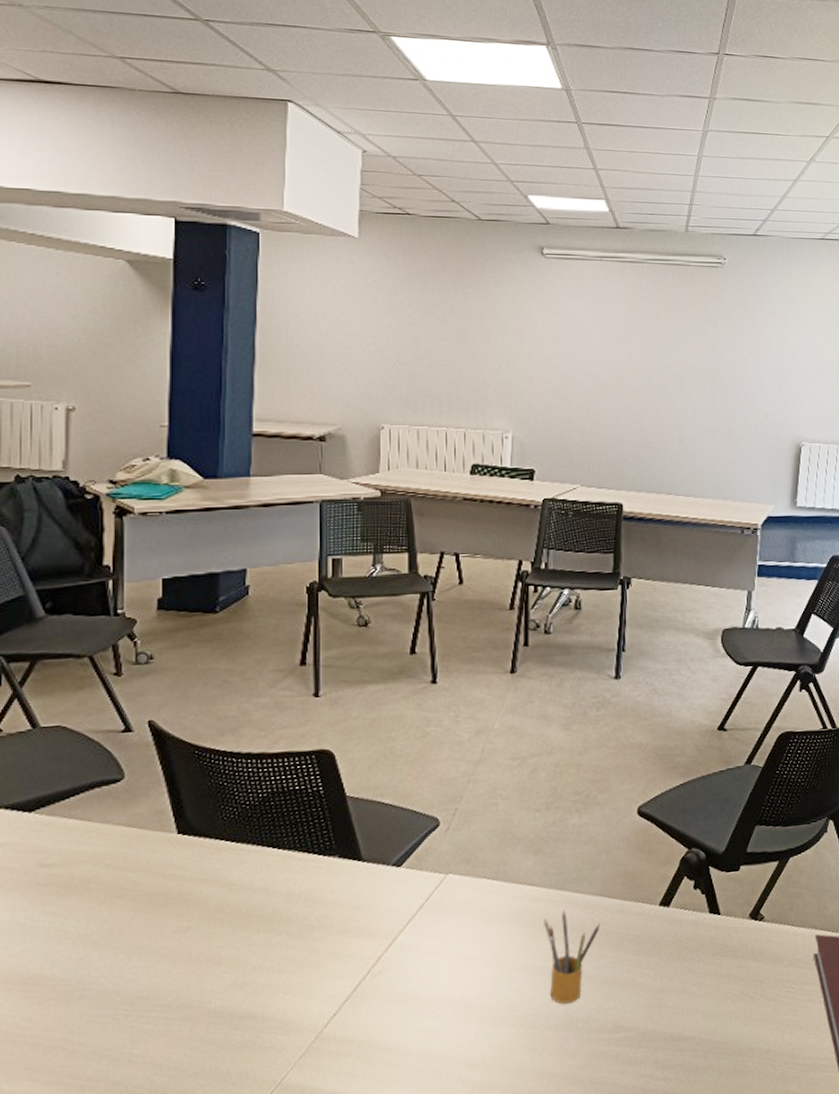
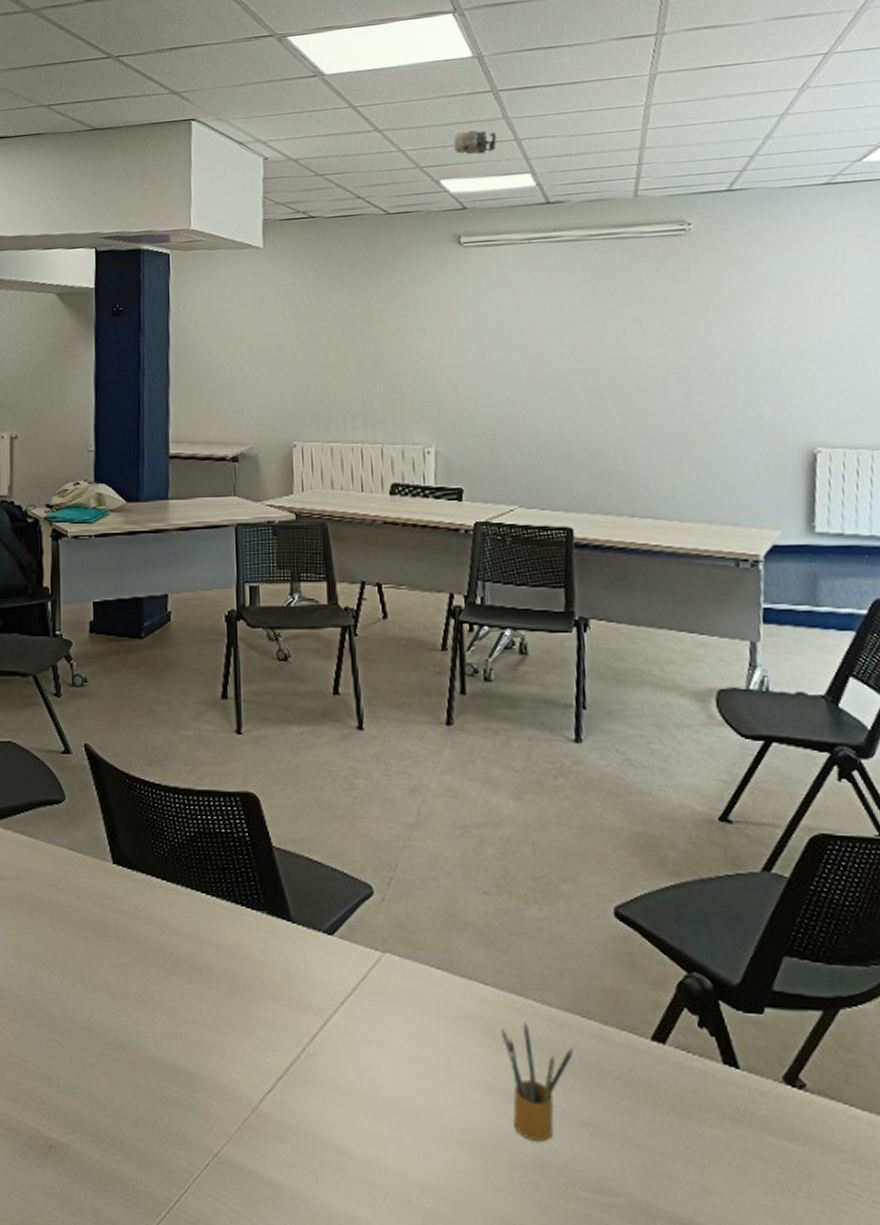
projector: none [533,154,578,177] -> present [443,130,496,155]

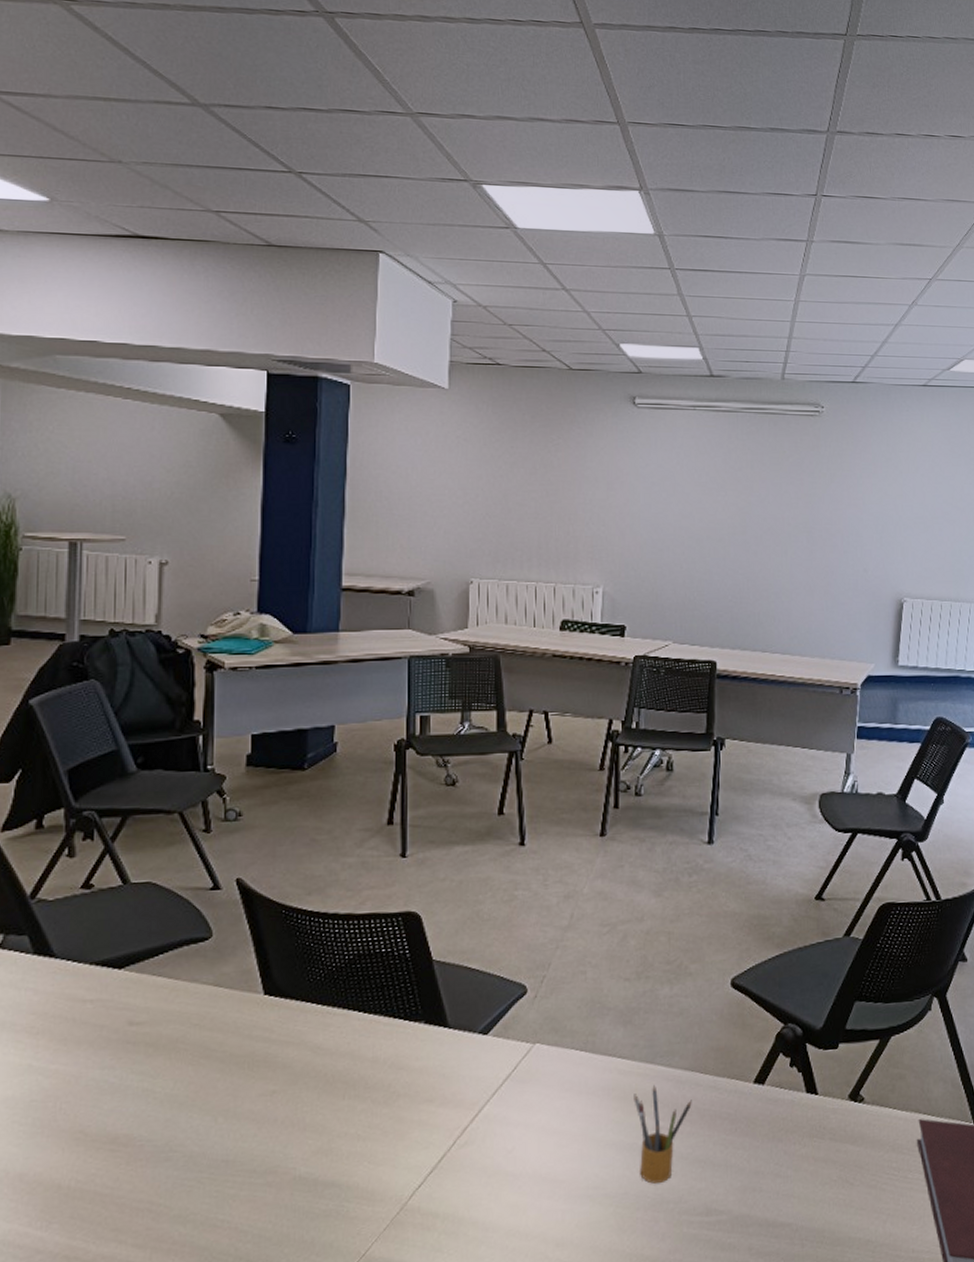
projector: present [443,130,496,155] -> none [625,302,671,325]

